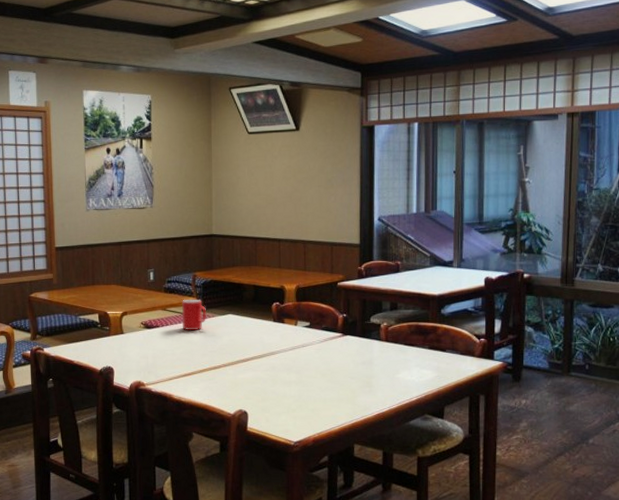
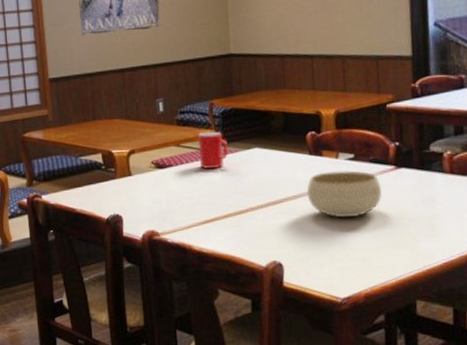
bowl: none [270,336,330,375] -> present [306,170,382,218]

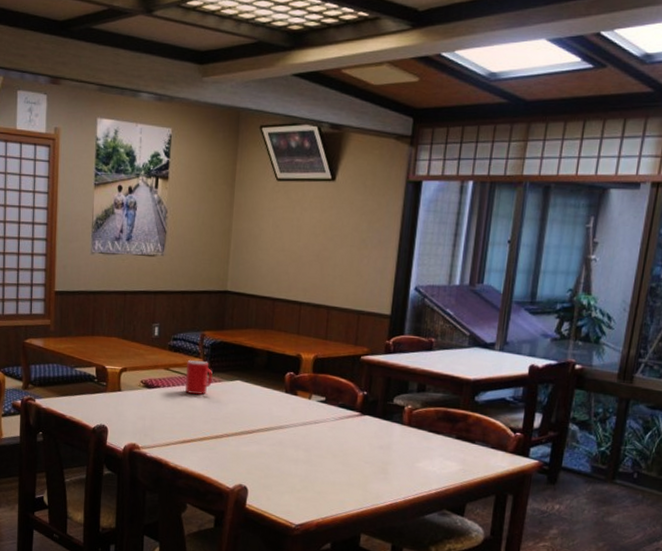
bowl: present [306,170,382,218] -> none [278,410,345,455]

